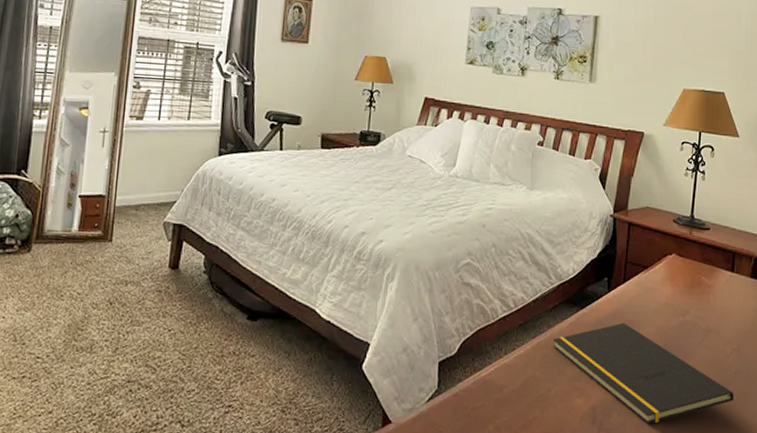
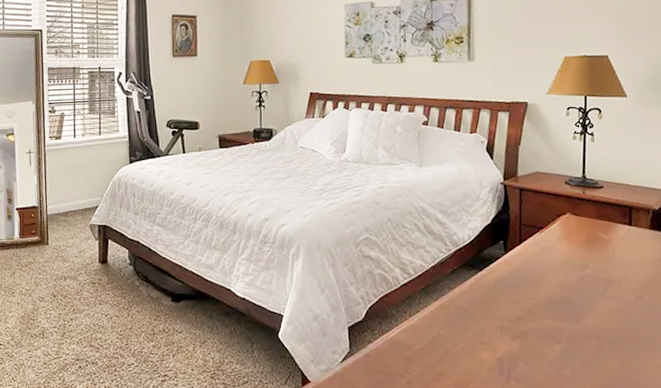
notepad: present [552,322,734,424] -> none [454,280,642,371]

